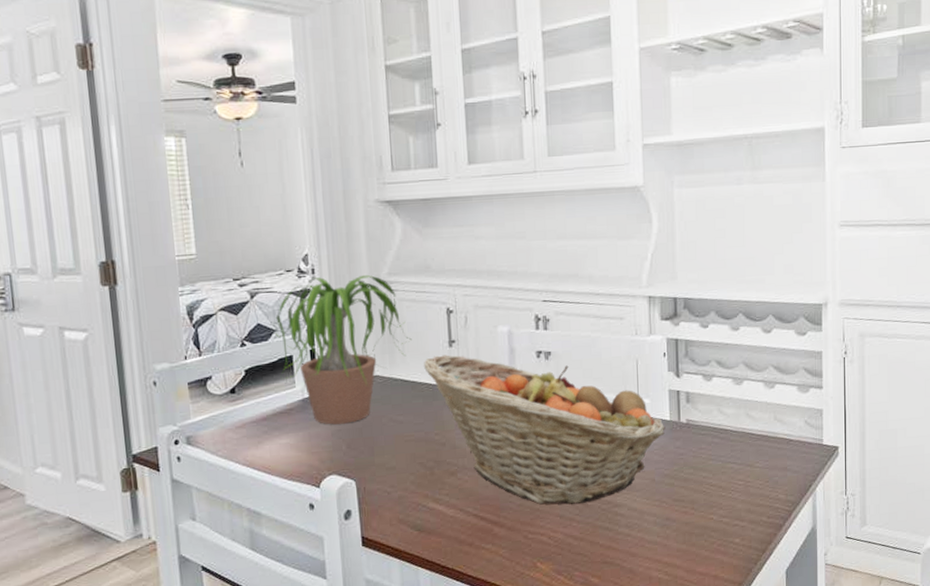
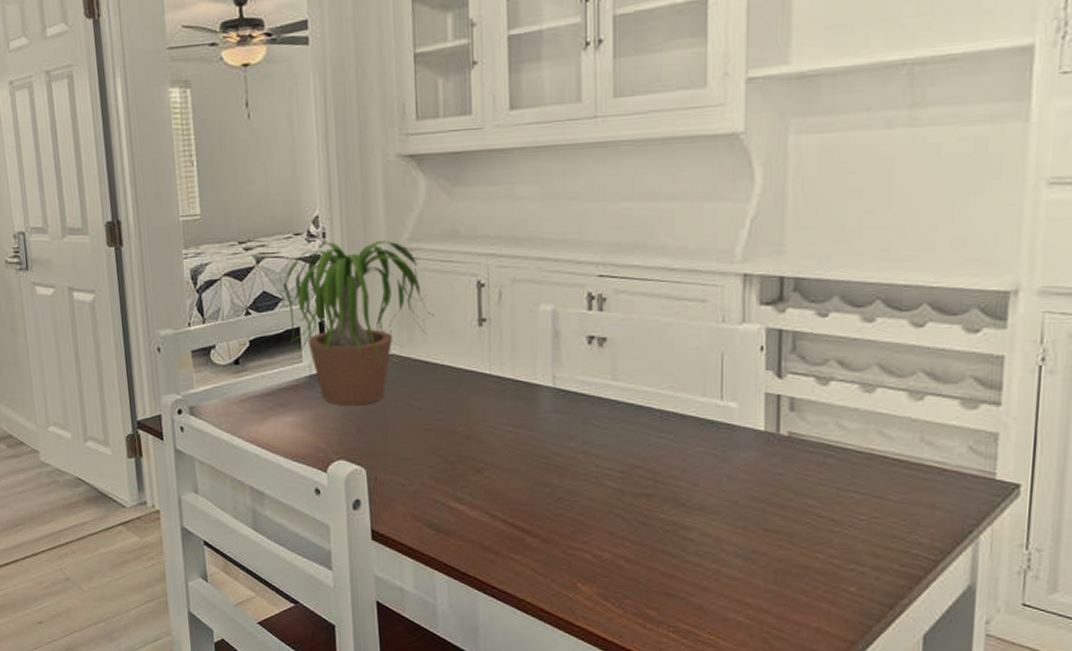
fruit basket: present [424,355,665,505] -> none [448,335,758,521]

